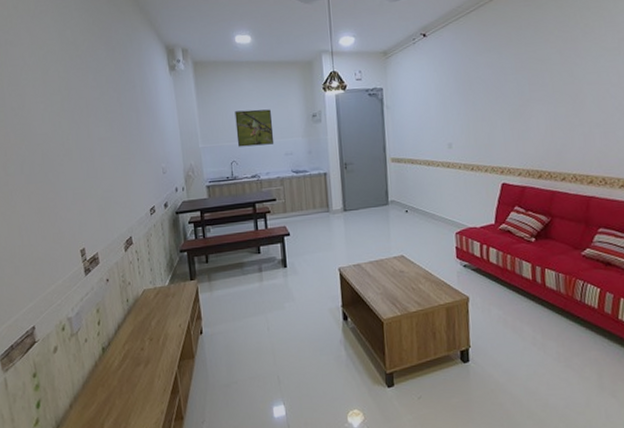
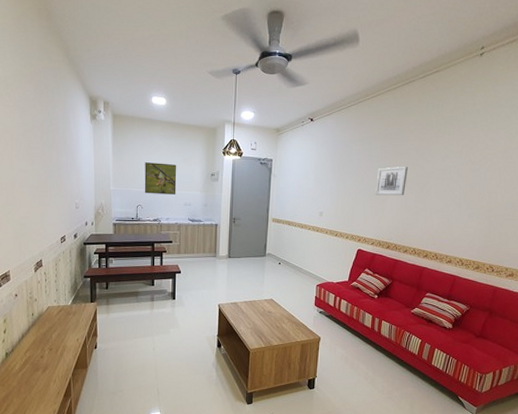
wall art: none [514,74,553,115] -> present [375,166,408,196]

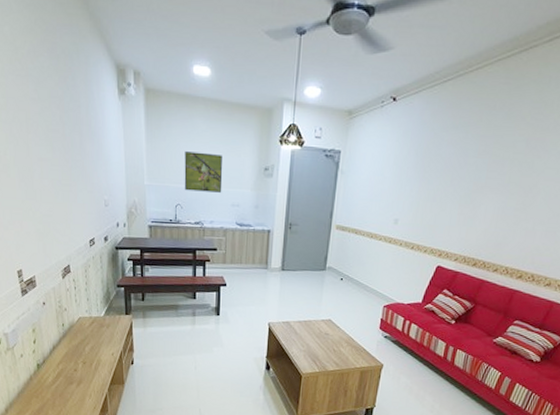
wall art: present [375,166,408,196] -> none [466,163,512,202]

